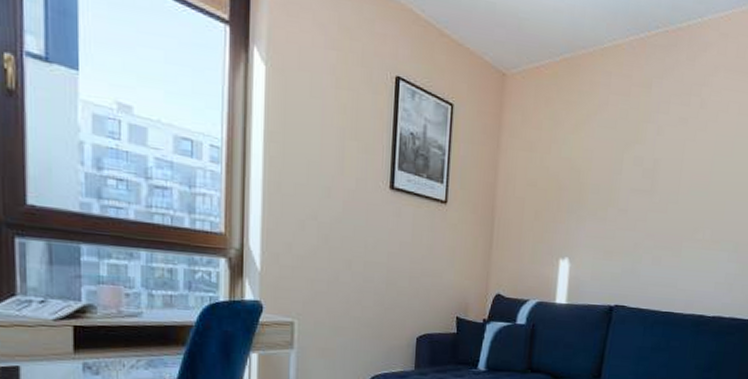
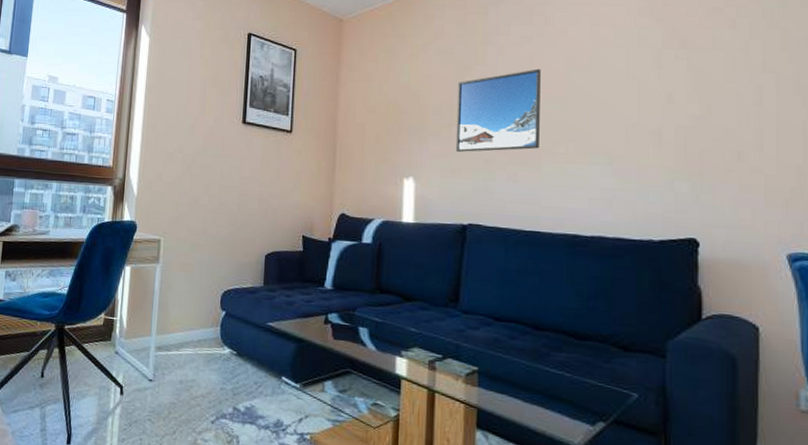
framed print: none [609,153,692,235] -> present [455,68,541,152]

